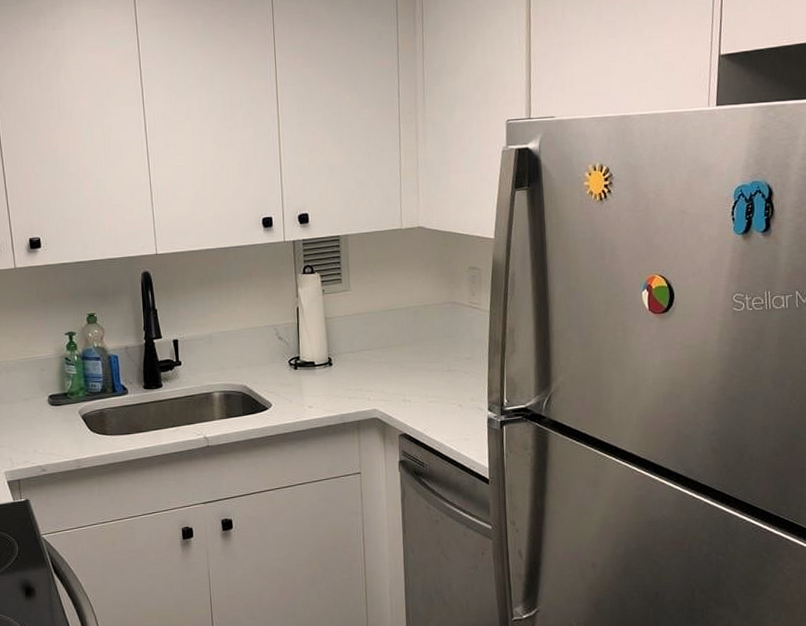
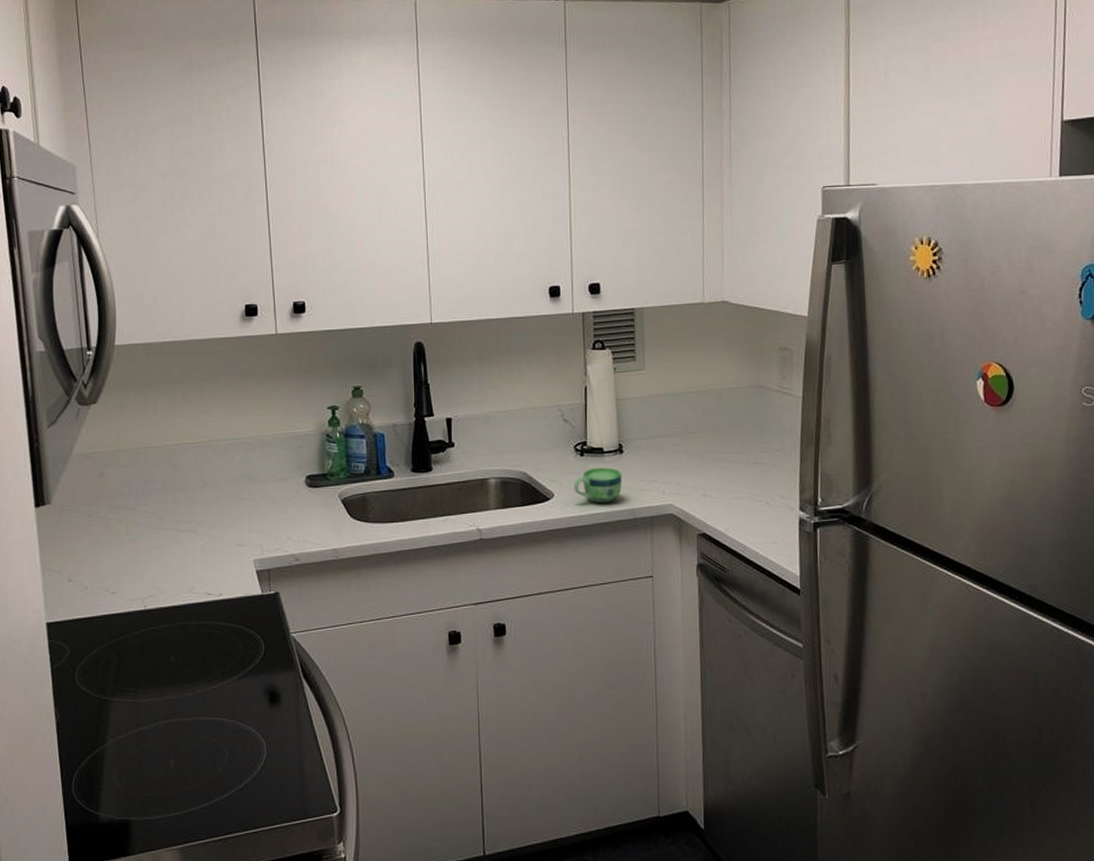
cup: none [289,379,332,411] -> present [574,467,623,504]

